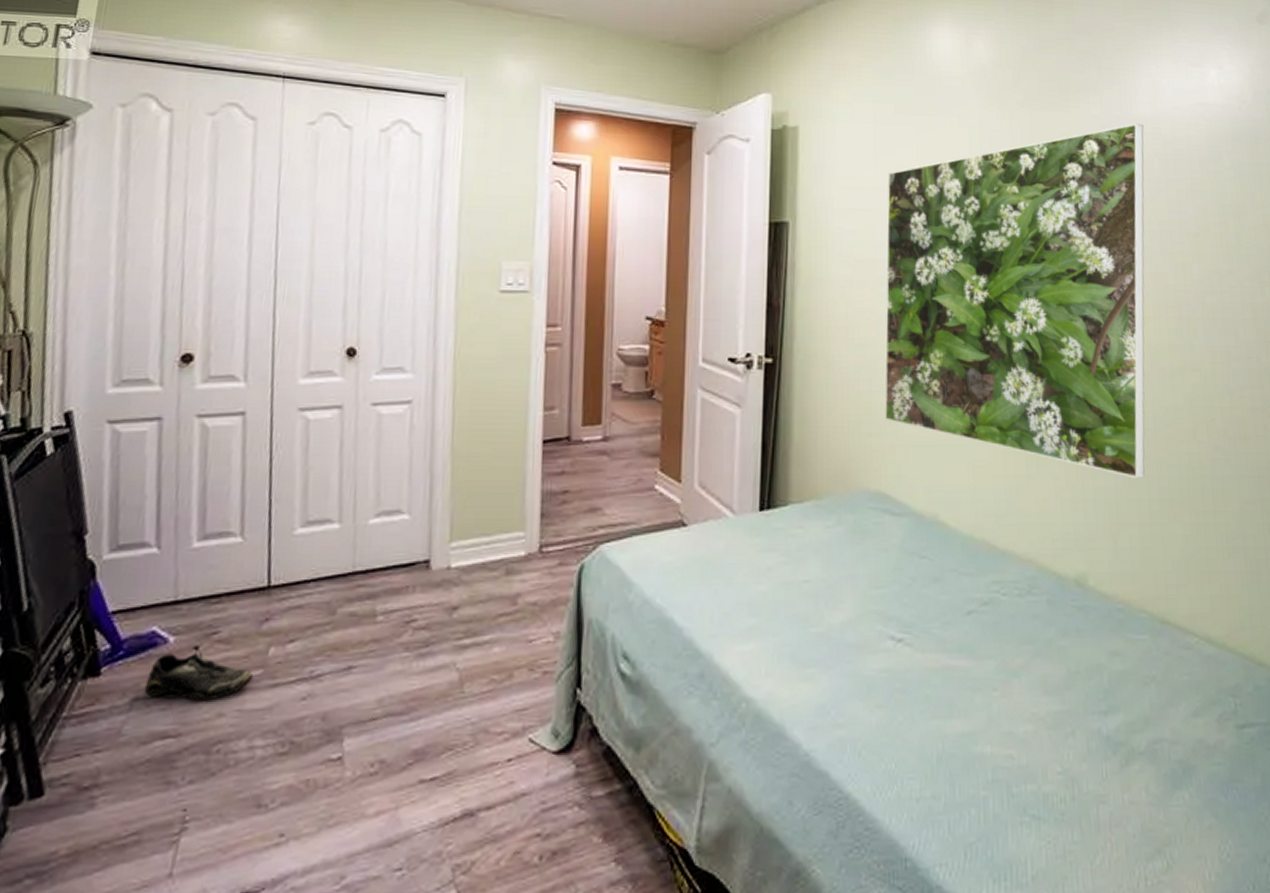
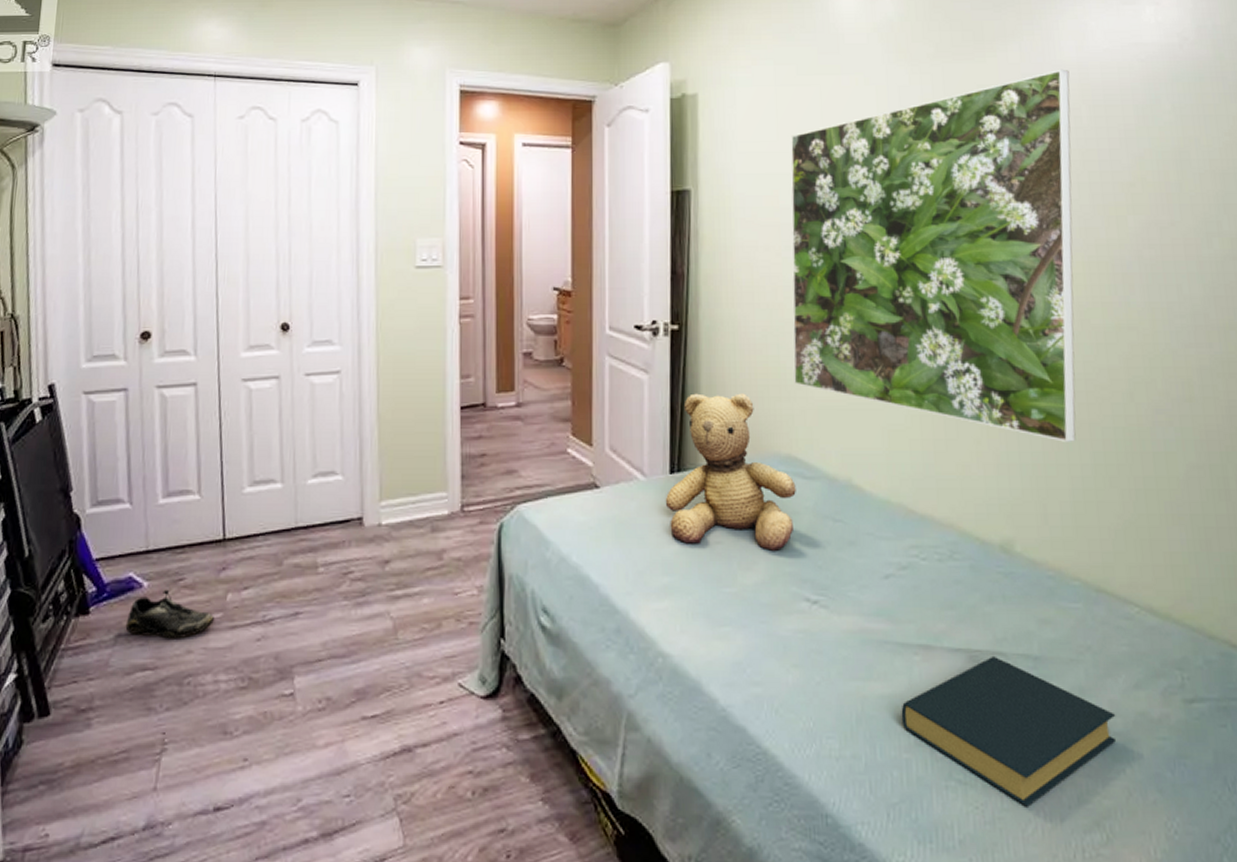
teddy bear: none [753,428,884,589] -> present [665,393,796,551]
hardback book: none [980,688,1177,839] -> present [901,655,1116,807]

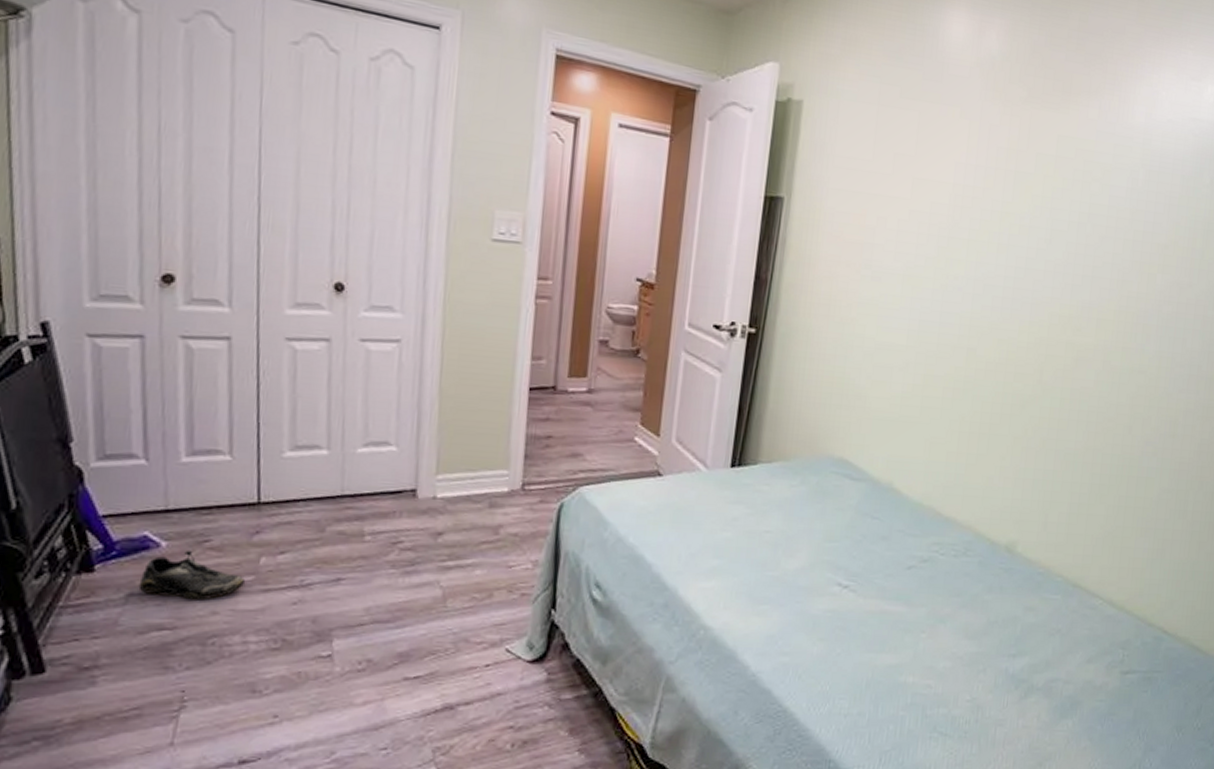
teddy bear: present [665,393,796,551] -> none [723,395,844,541]
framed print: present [790,69,1076,442] -> none [855,131,1136,464]
hardback book: present [901,655,1116,807] -> none [903,635,1070,752]

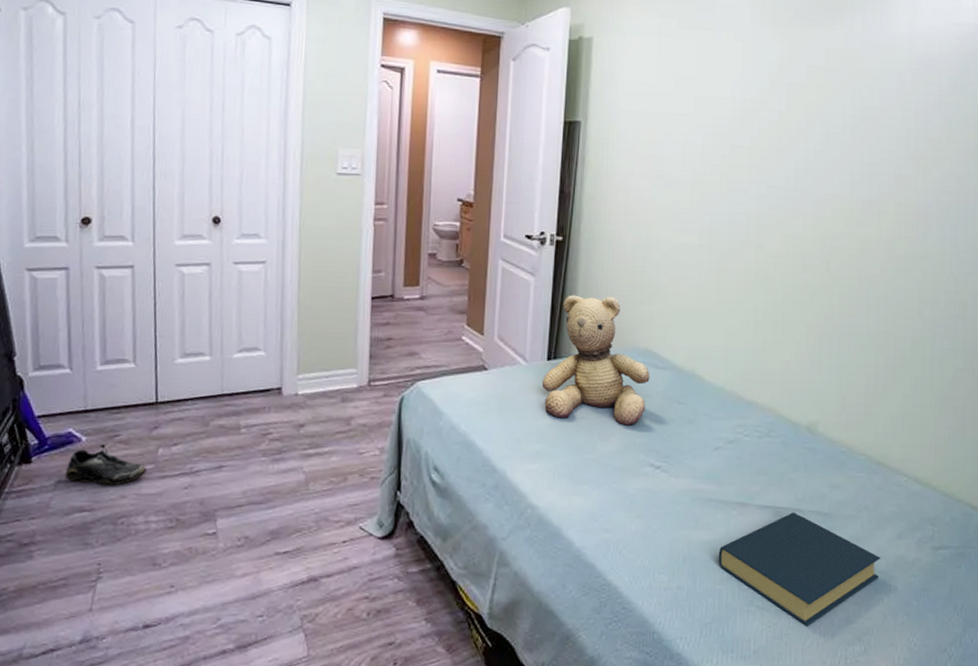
teddy bear: none [723,395,844,541] -> present [542,295,650,426]
hardback book: none [903,635,1070,752] -> present [718,511,881,626]

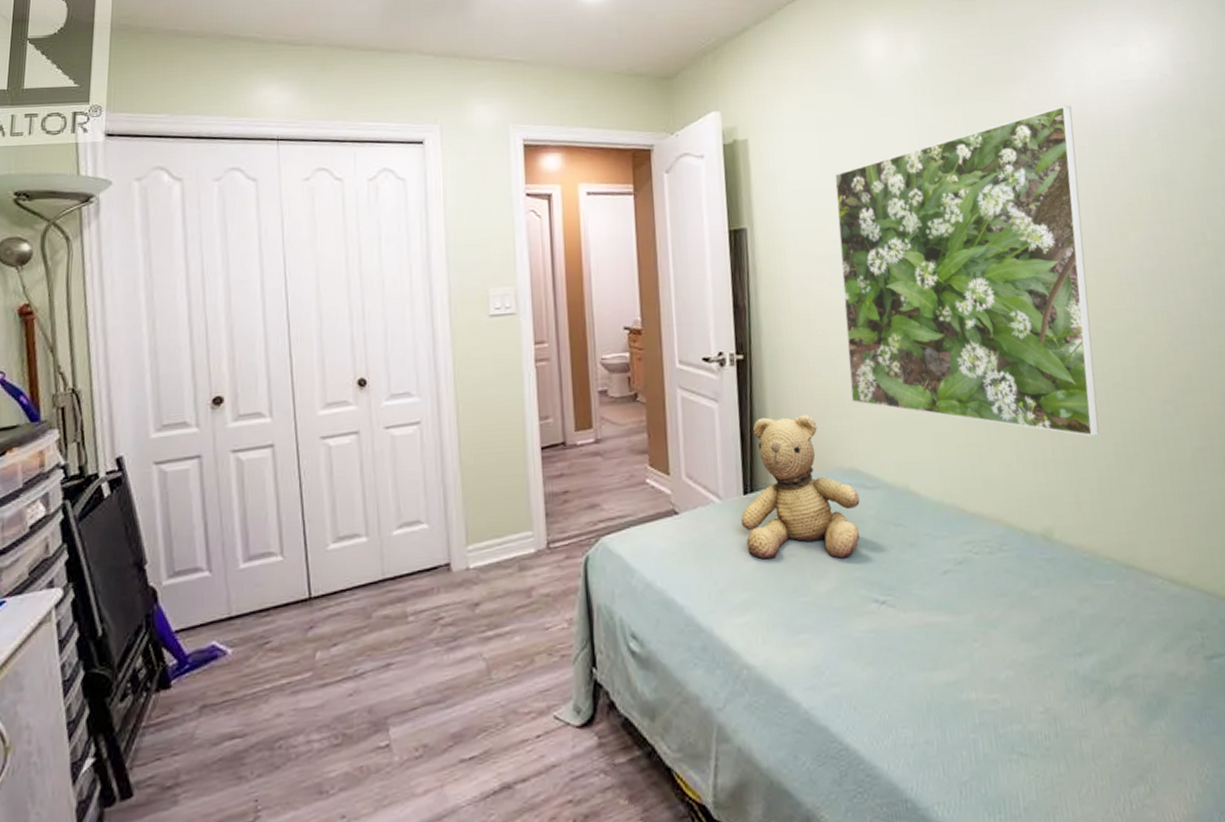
shoe: present [65,443,146,486] -> none [210,654,303,705]
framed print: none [655,40,901,347] -> present [834,105,1100,437]
hardback book: present [718,511,881,626] -> none [965,635,1151,770]

